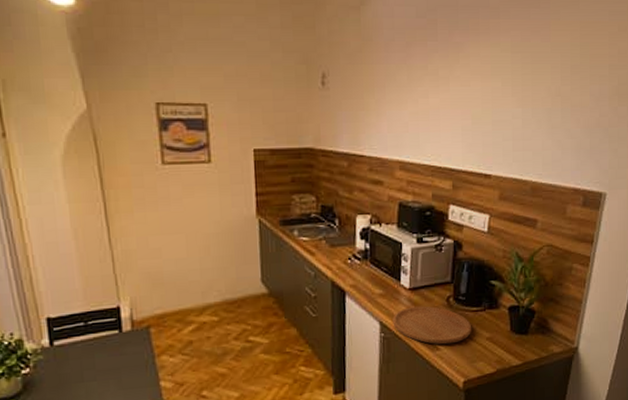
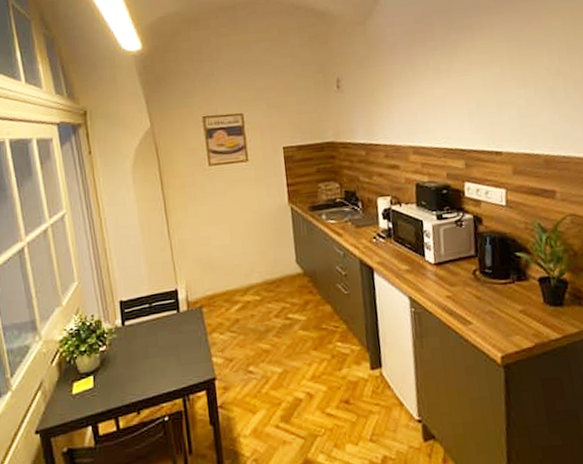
cutting board: present [393,306,472,345] -> none [421,280,503,319]

